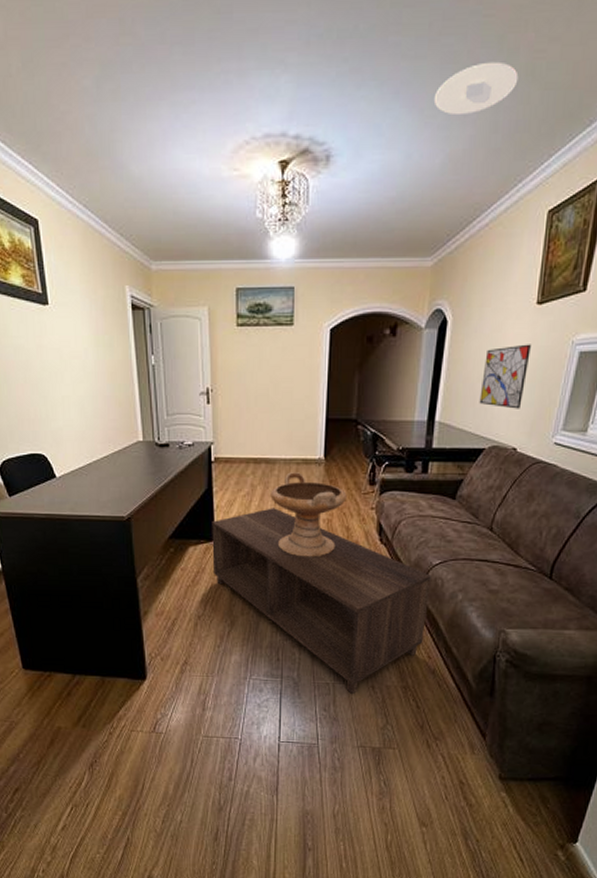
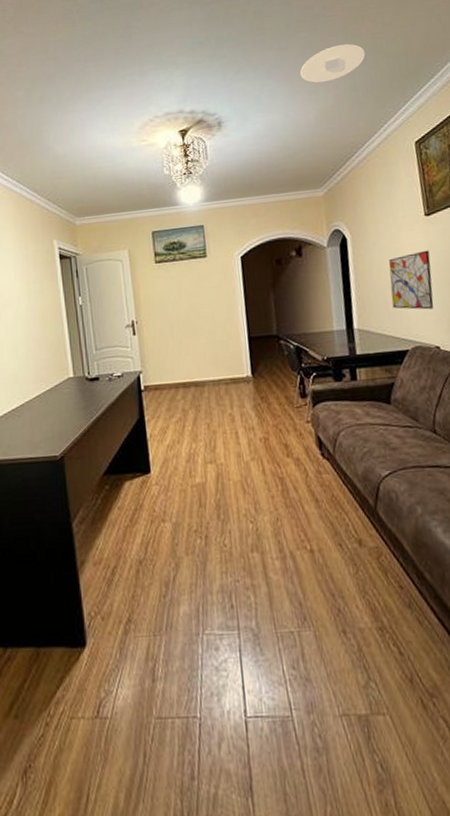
coffee table: present [212,508,431,694] -> none [146,431,391,643]
decorative bowl: present [270,472,347,557] -> none [202,392,281,482]

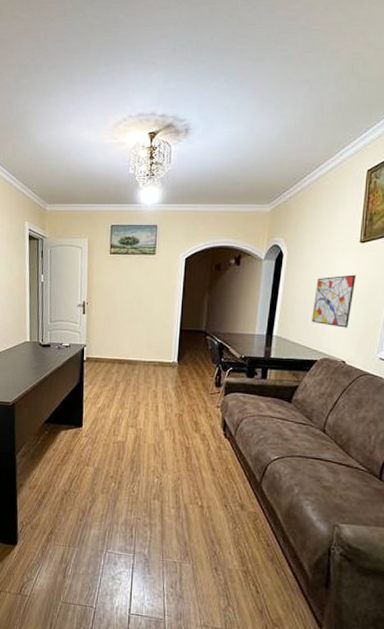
recessed light: present [299,43,366,83] -> none [271,61,340,100]

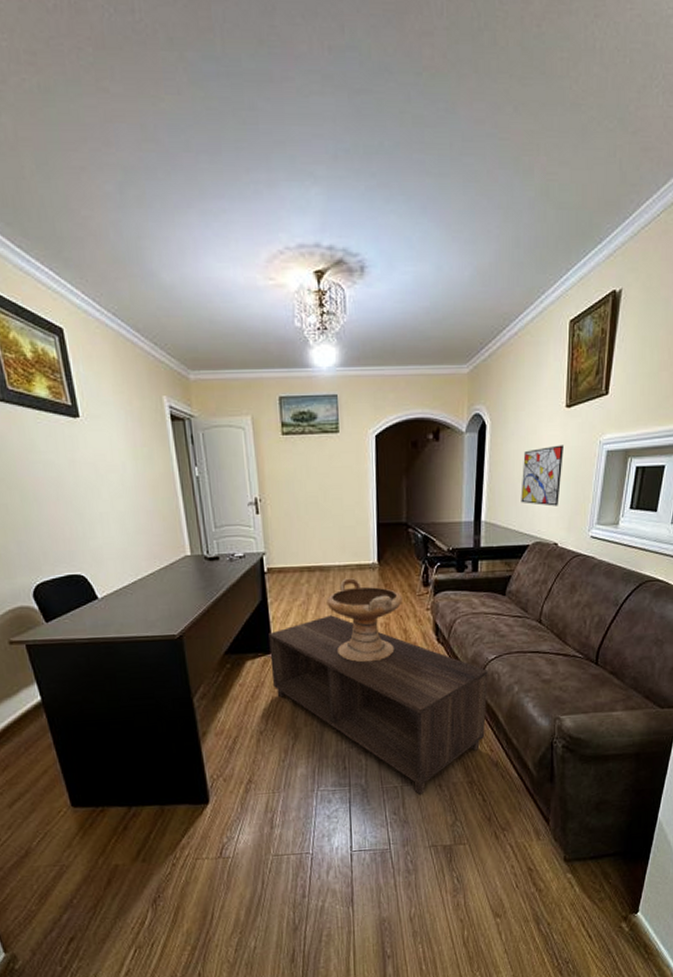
coffee table: none [80,401,270,574] -> present [269,615,488,794]
decorative bowl: none [131,372,196,447] -> present [326,578,403,663]

